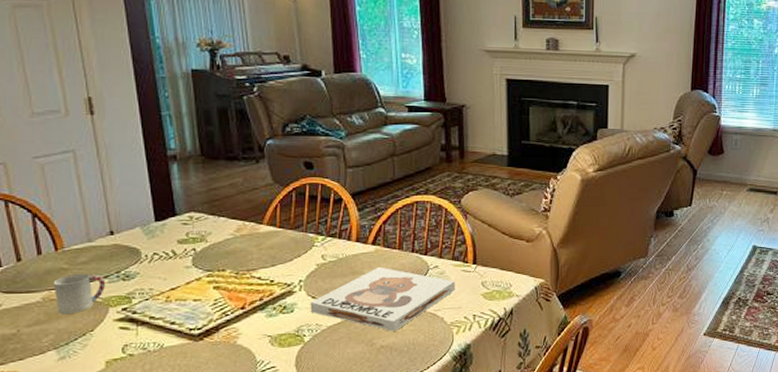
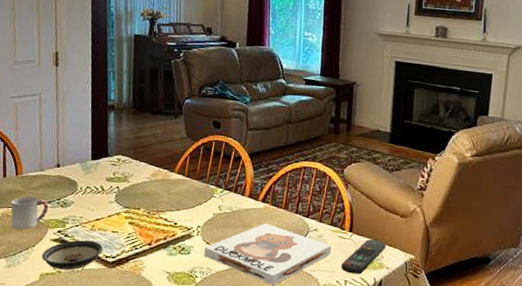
saucer: none [105,313,185,353] -> present [41,240,103,271]
remote control: none [467,268,514,307] -> present [340,239,387,275]

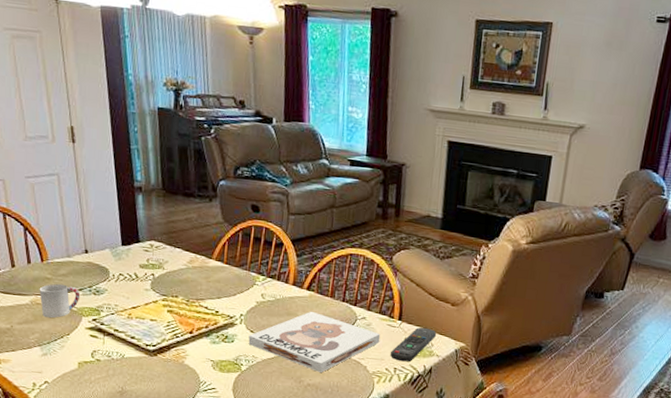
saucer: present [41,240,103,271] -> none [78,328,143,359]

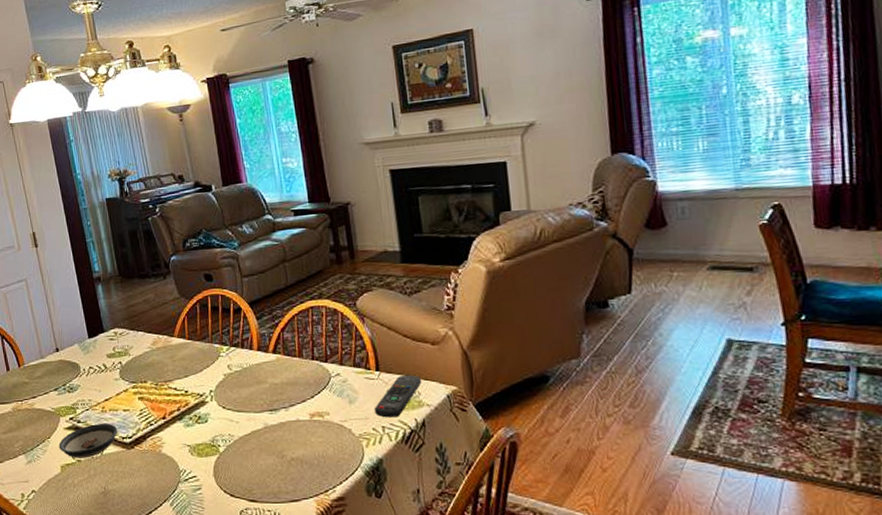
cup: present [39,283,81,318] -> none [19,386,56,423]
saucer: none [78,328,143,359] -> present [58,423,118,458]
board game: present [248,311,381,373] -> none [221,375,360,443]

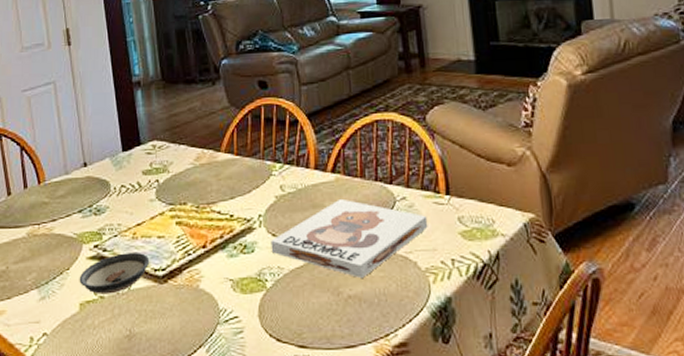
board game: none [221,375,360,443] -> present [271,198,428,278]
remote control: present [374,374,422,418] -> none [442,199,497,249]

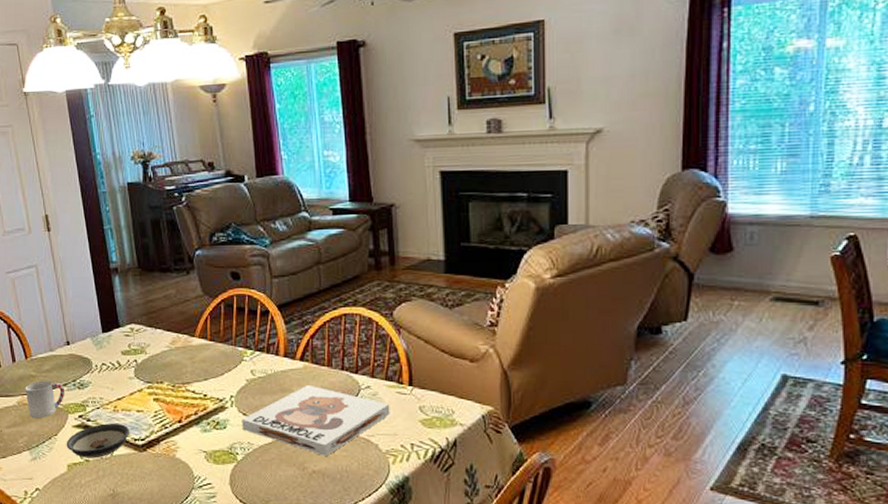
cup: none [36,207,80,252] -> present [25,380,65,419]

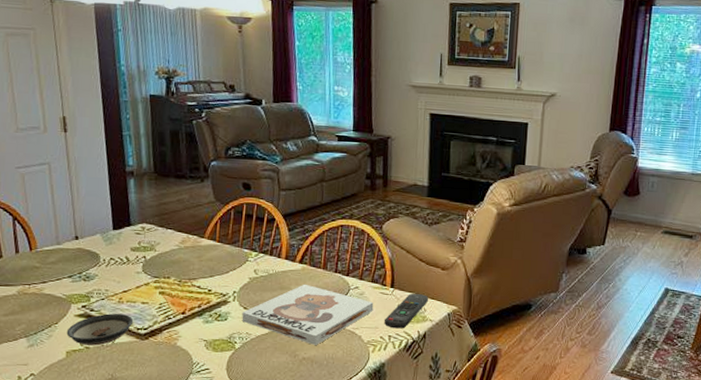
cup: present [25,380,65,419] -> none [27,272,70,308]
remote control: none [403,391,457,435] -> present [384,293,429,329]

